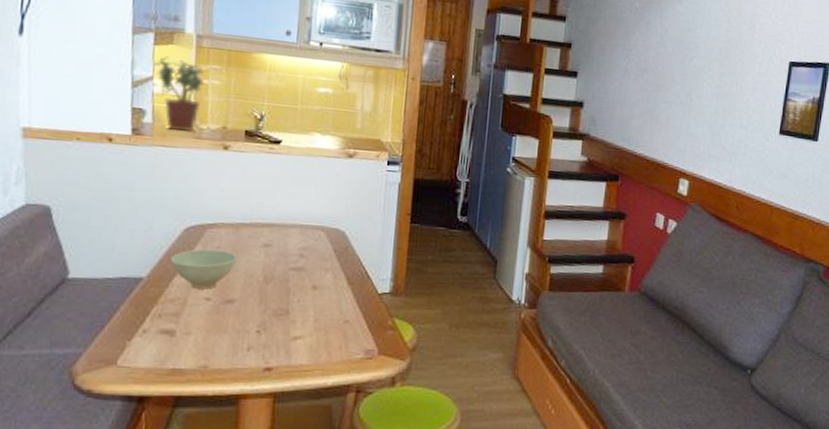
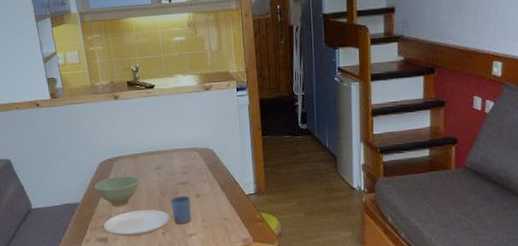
potted plant: present [153,56,205,132] -> none [54,34,93,91]
plate: none [172,297,271,331] -> present [103,209,170,236]
mug: none [275,285,304,322] -> present [170,196,192,224]

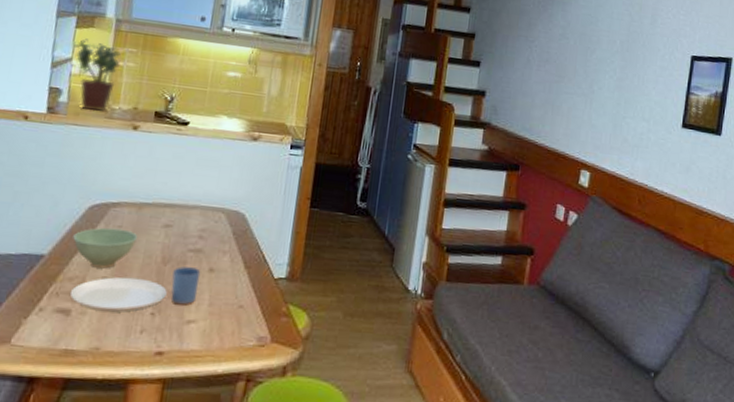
potted plant: none [54,34,93,91] -> present [73,38,121,112]

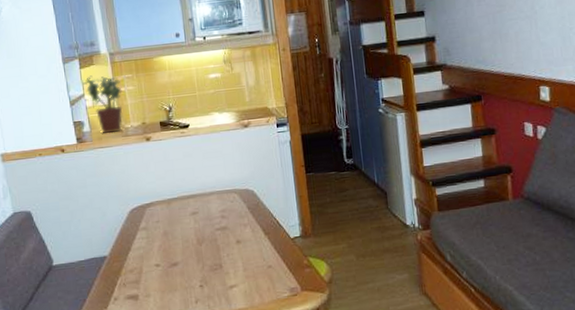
plate: present [69,277,167,312] -> none [133,259,208,292]
bowl: present [73,227,138,269] -> none [124,223,174,259]
mug: present [171,267,201,305] -> none [208,242,232,275]

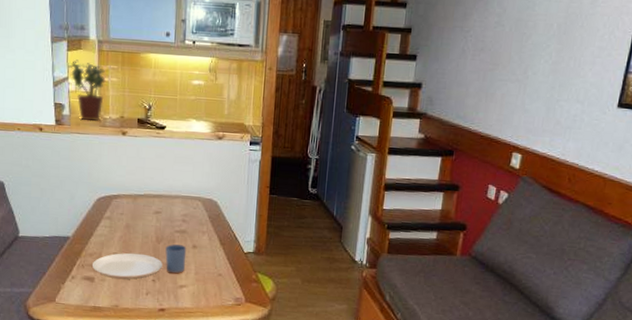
plate: none [133,259,208,292] -> present [91,252,163,279]
mug: none [208,242,232,275] -> present [165,244,187,274]

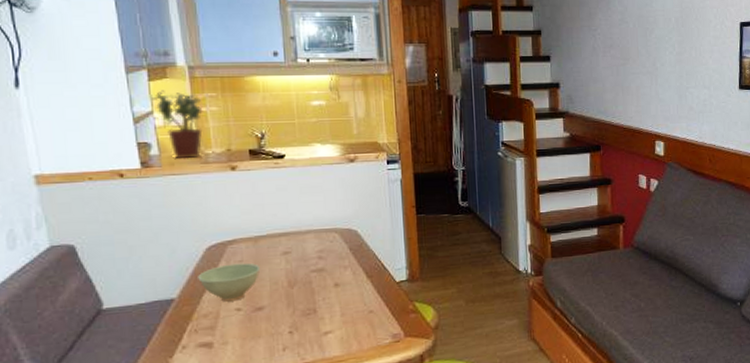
bowl: none [88,215,136,247] -> present [198,262,261,302]
plate: present [91,252,163,279] -> none [207,303,300,339]
mug: present [165,244,187,274] -> none [301,285,329,320]

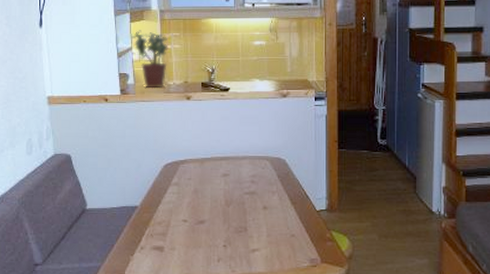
bowl: present [198,262,261,302] -> none [156,180,204,213]

